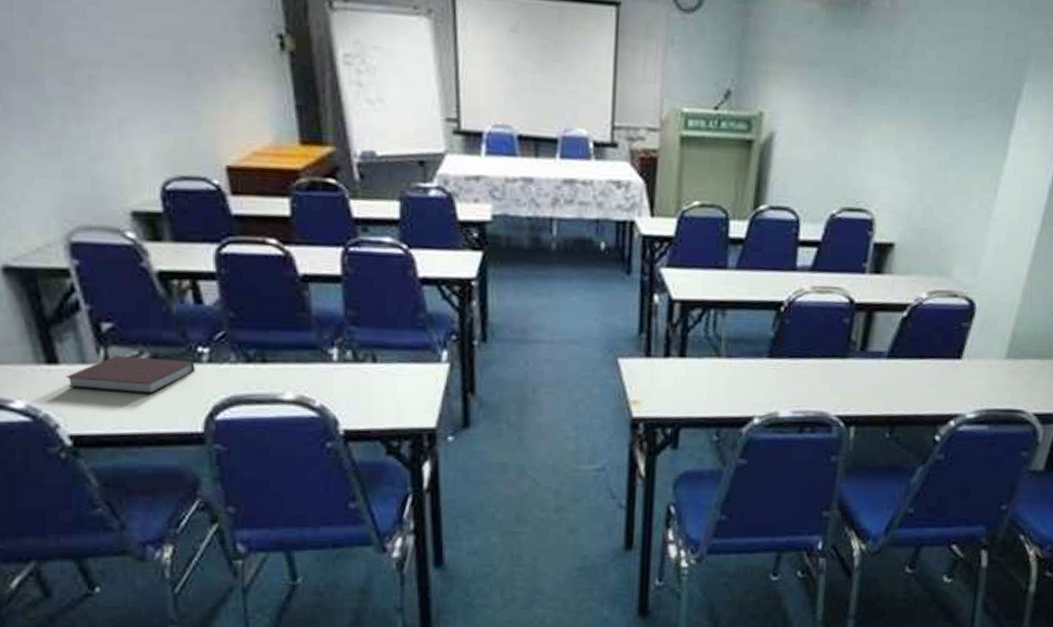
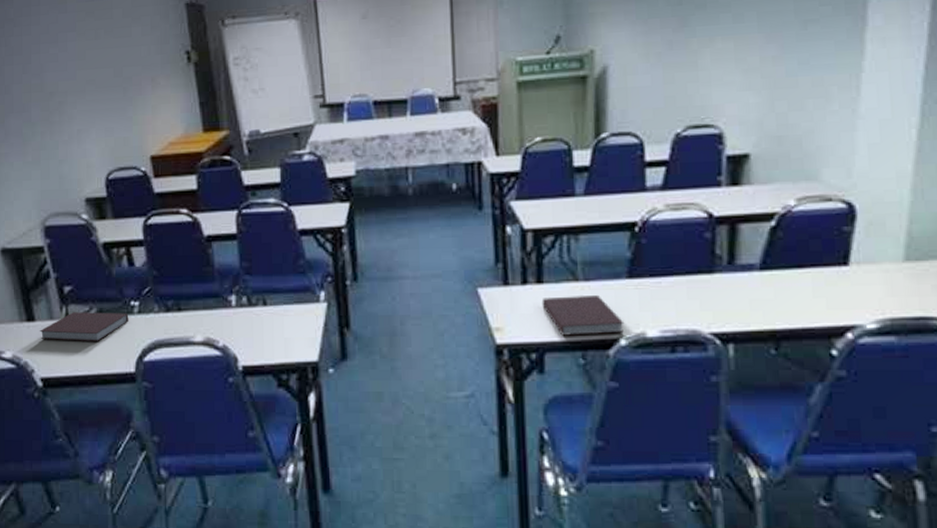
notebook: none [682,372,760,412] -> present [542,294,625,336]

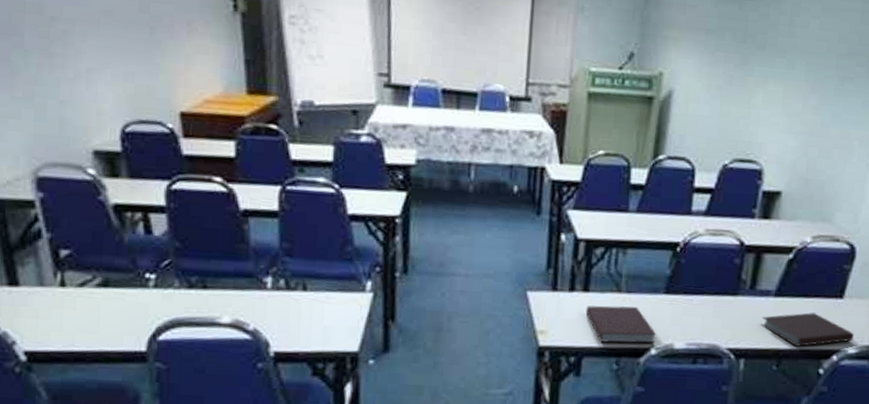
notebook: present [39,312,129,341] -> none [24,280,142,315]
notebook: none [747,285,871,325] -> present [761,312,854,347]

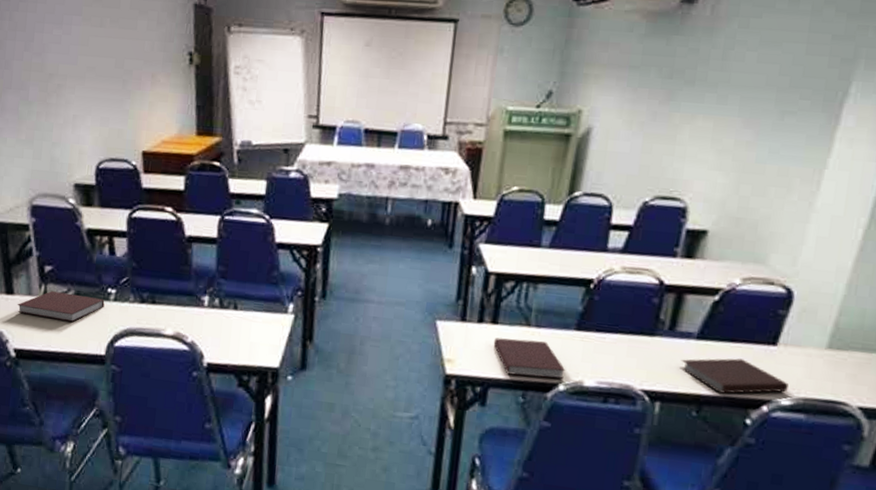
notebook: none [24,280,142,315] -> present [17,291,105,322]

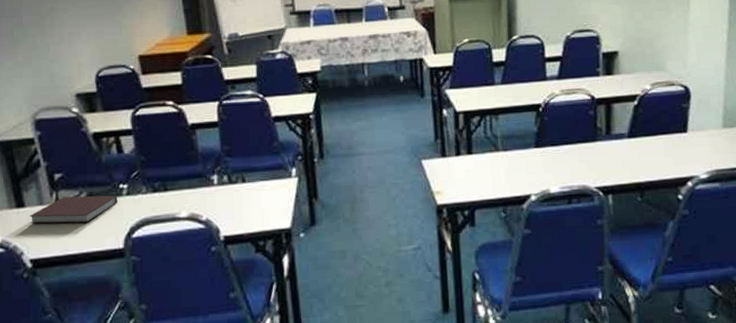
notebook: present [493,337,566,379] -> none [471,161,534,195]
notebook: present [680,358,789,394] -> none [620,147,703,178]

